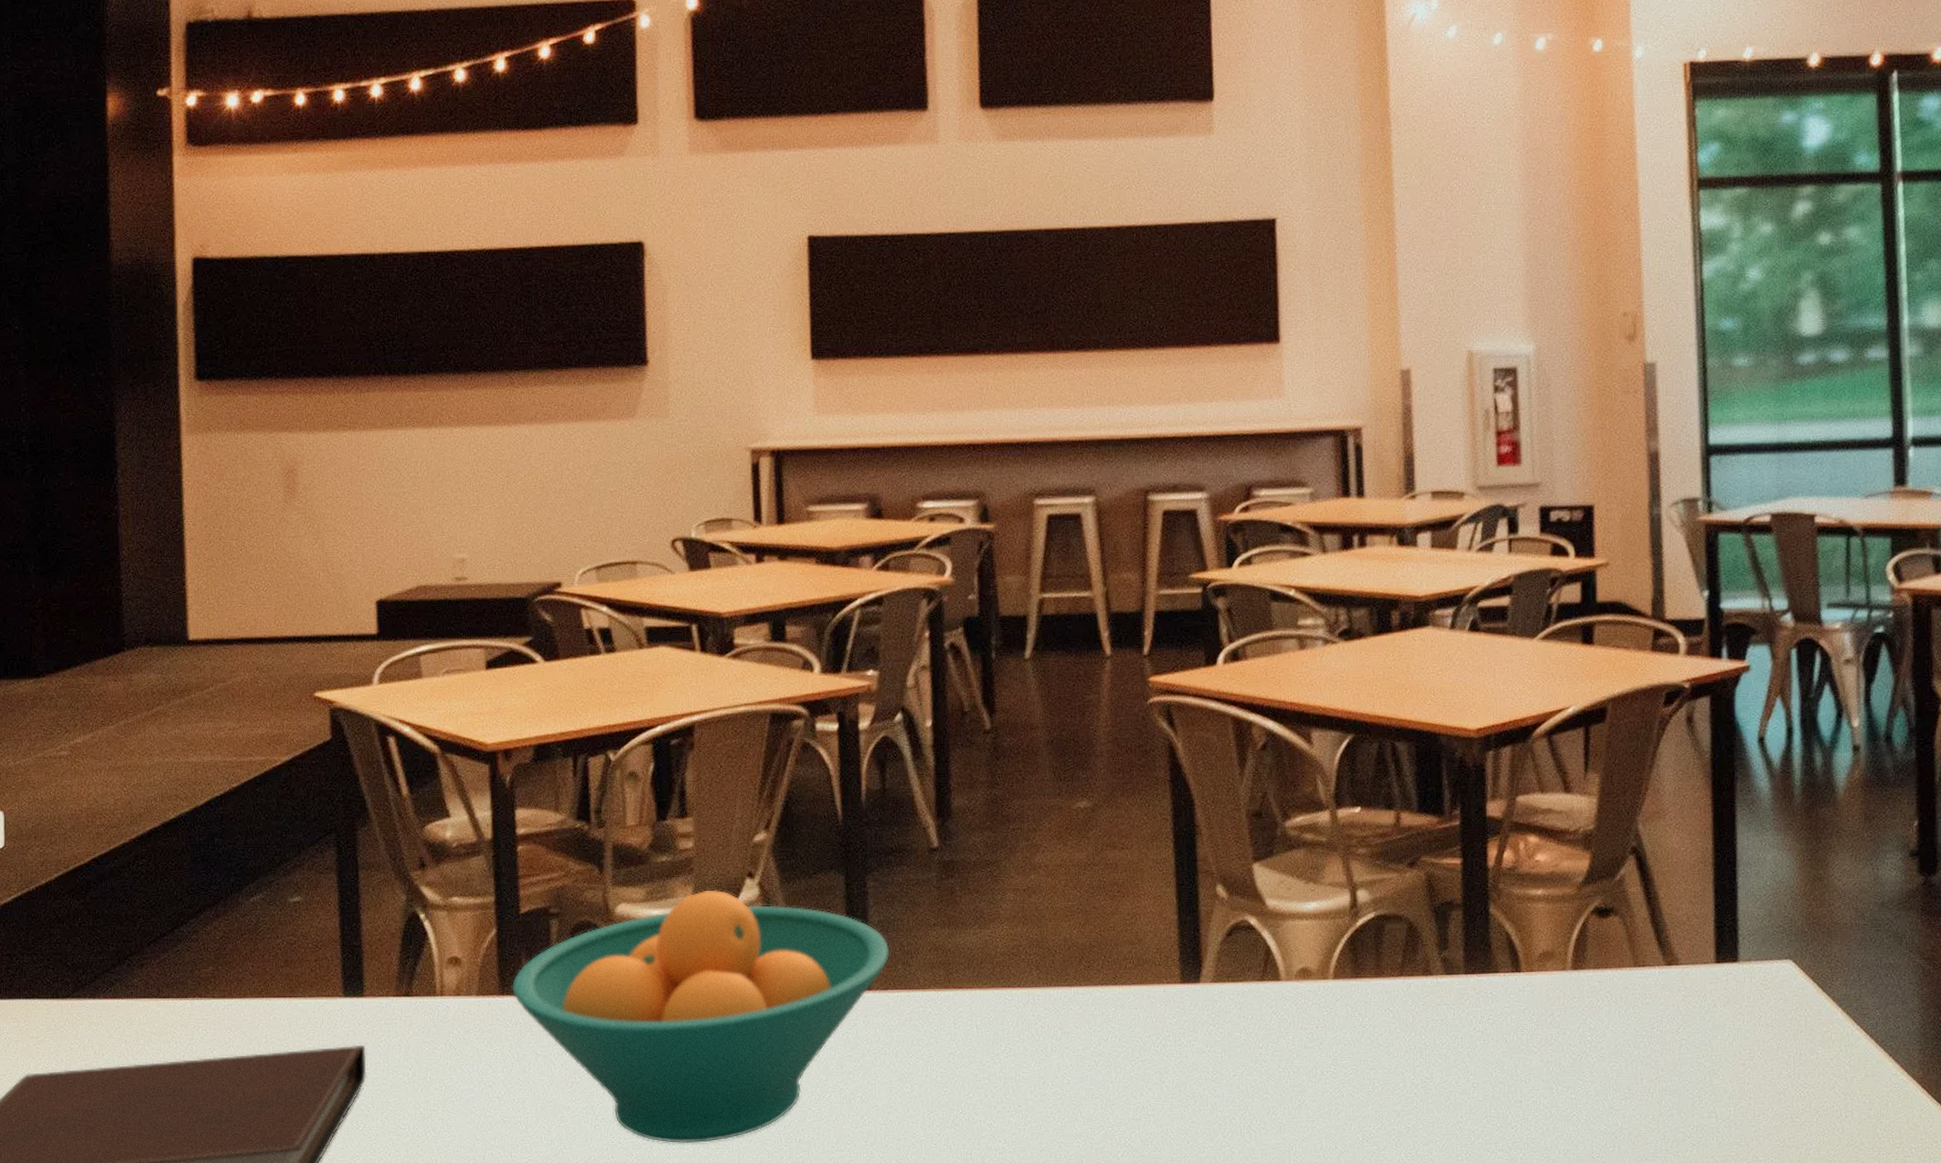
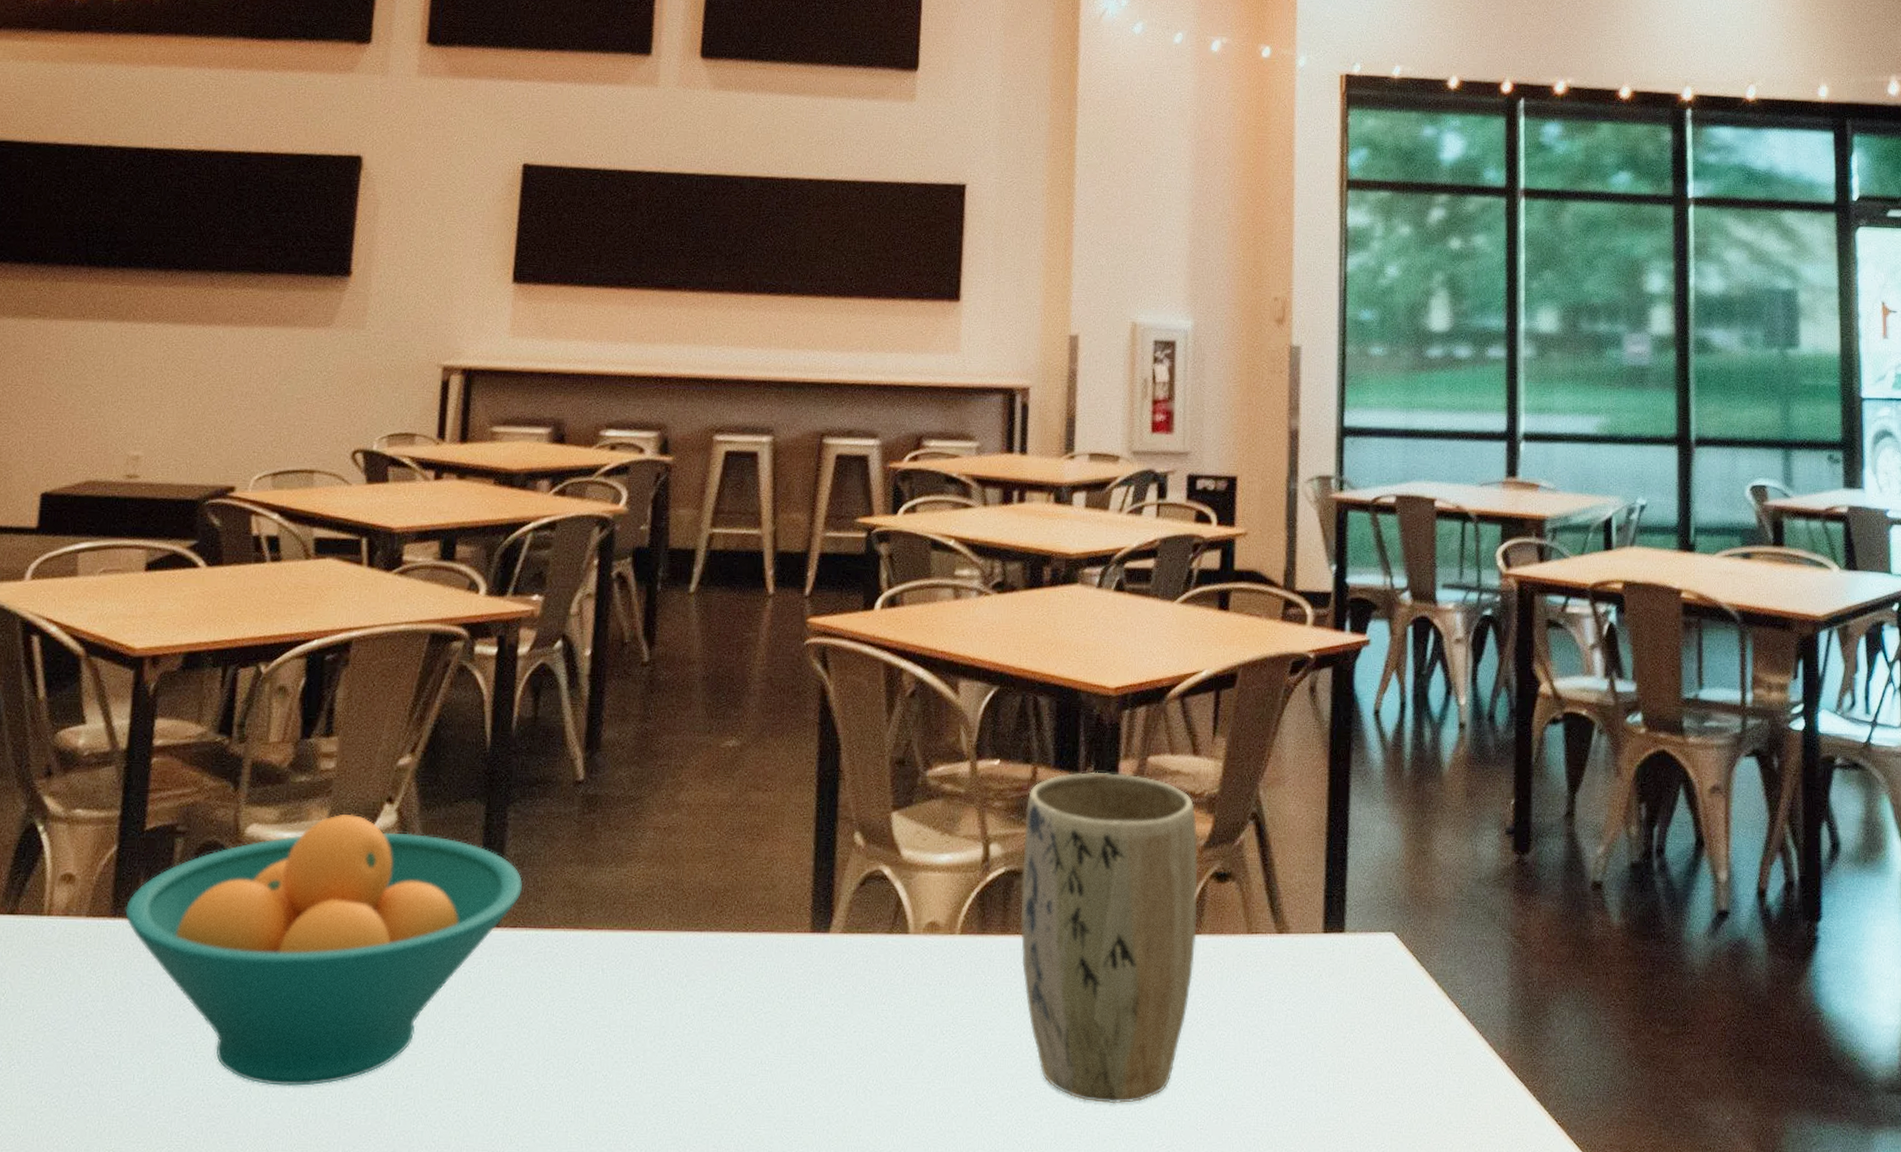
plant pot: none [1392,814,1581,1136] -> present [1020,771,1198,1104]

